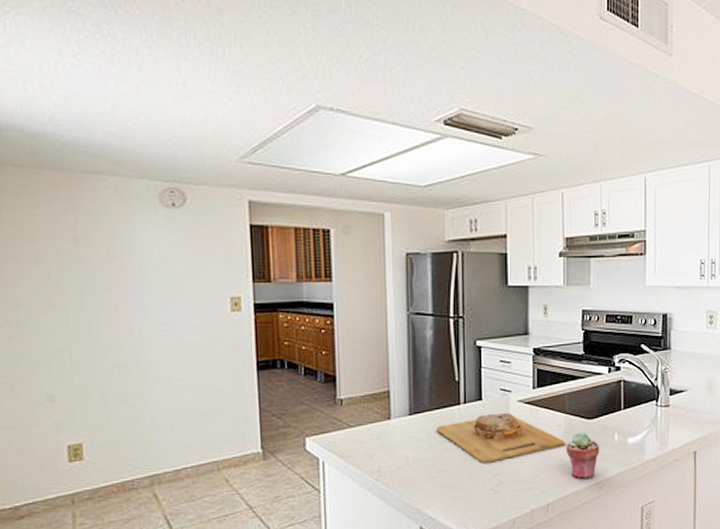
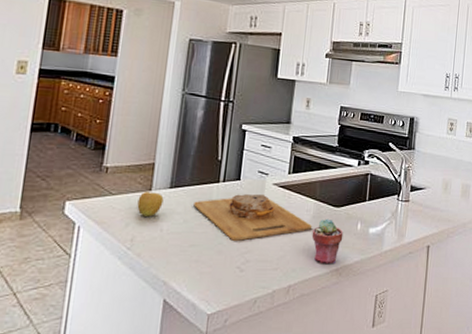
apple: none [378,420,405,446] -> present [137,191,164,217]

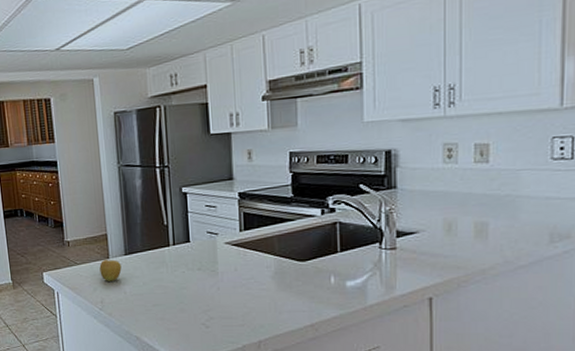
cutting board: present [194,194,313,241] -> none [149,254,276,300]
potted succulent: present [312,218,344,265] -> none [276,273,314,320]

